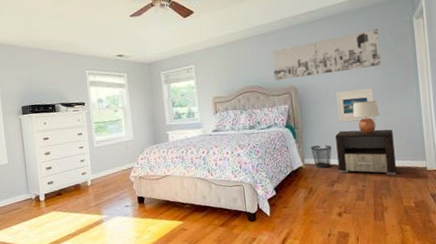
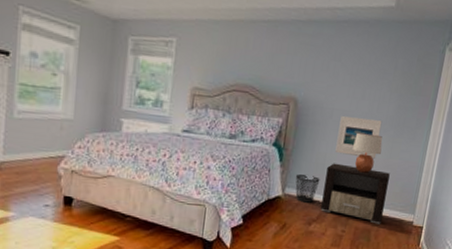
wall art: present [271,29,382,81] -> none [273,45,407,96]

